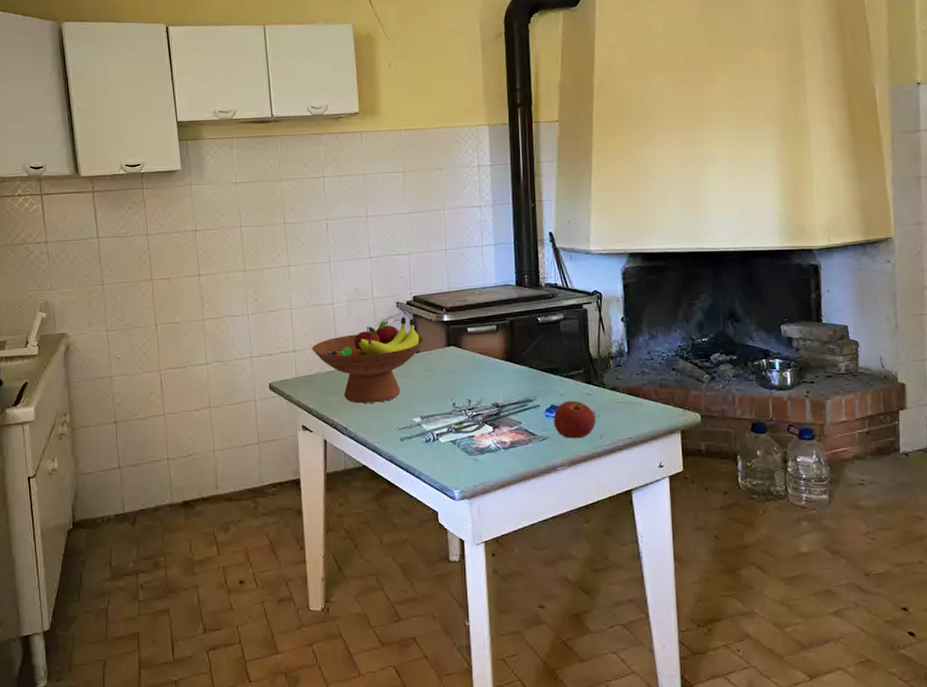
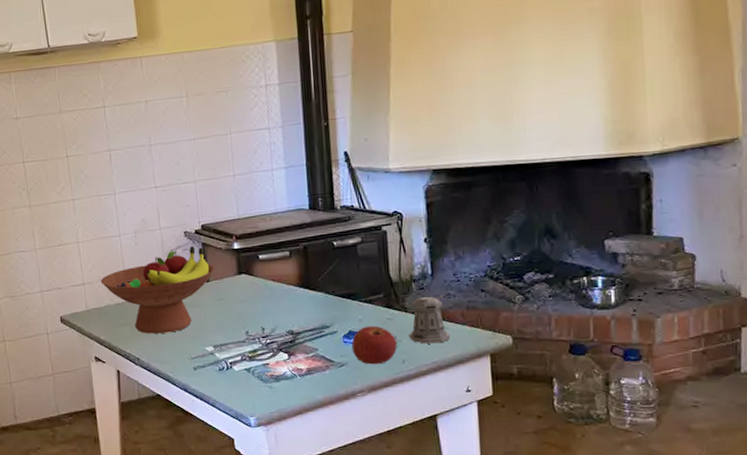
pepper shaker: none [606,372,644,420] -> present [409,295,450,344]

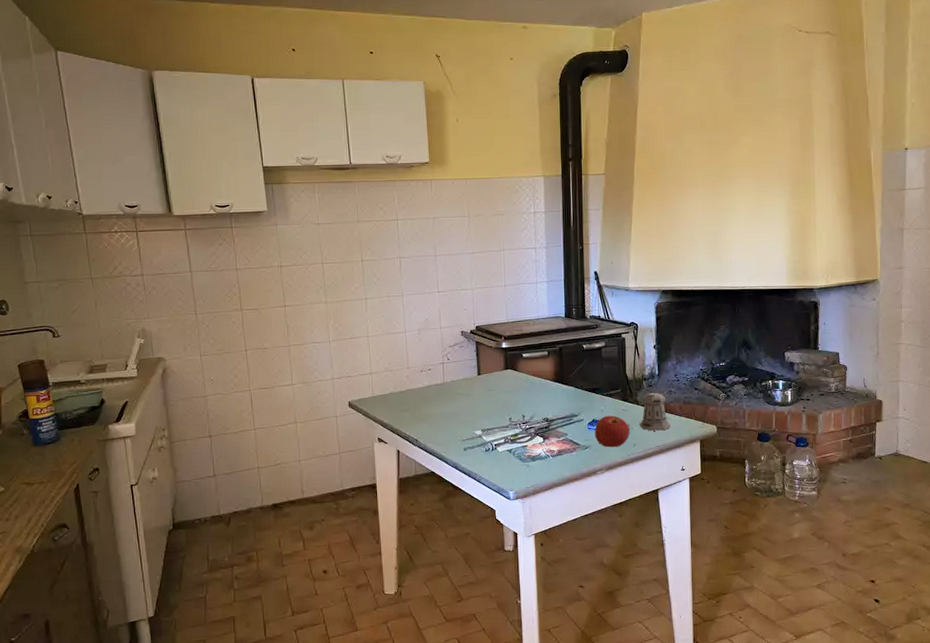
fruit bowl: present [100,245,215,334] -> none [386,343,486,419]

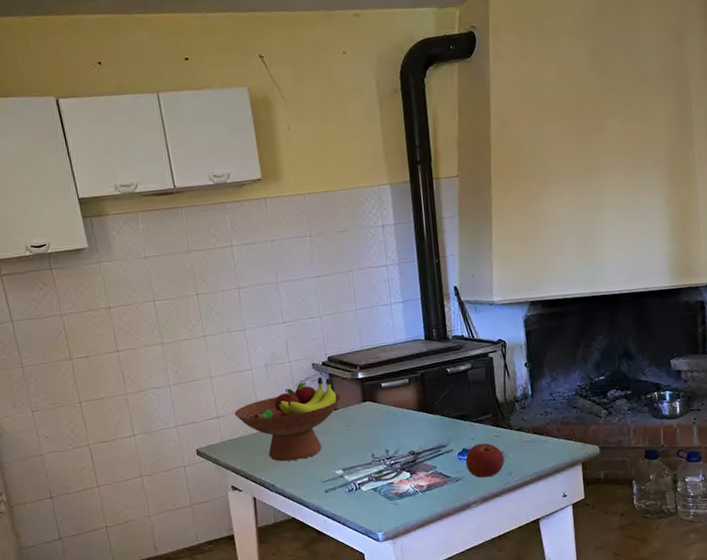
fruit bowl: none [386,343,486,419] -> present [234,376,342,462]
pepper shaker: present [639,392,670,431] -> none [514,413,548,457]

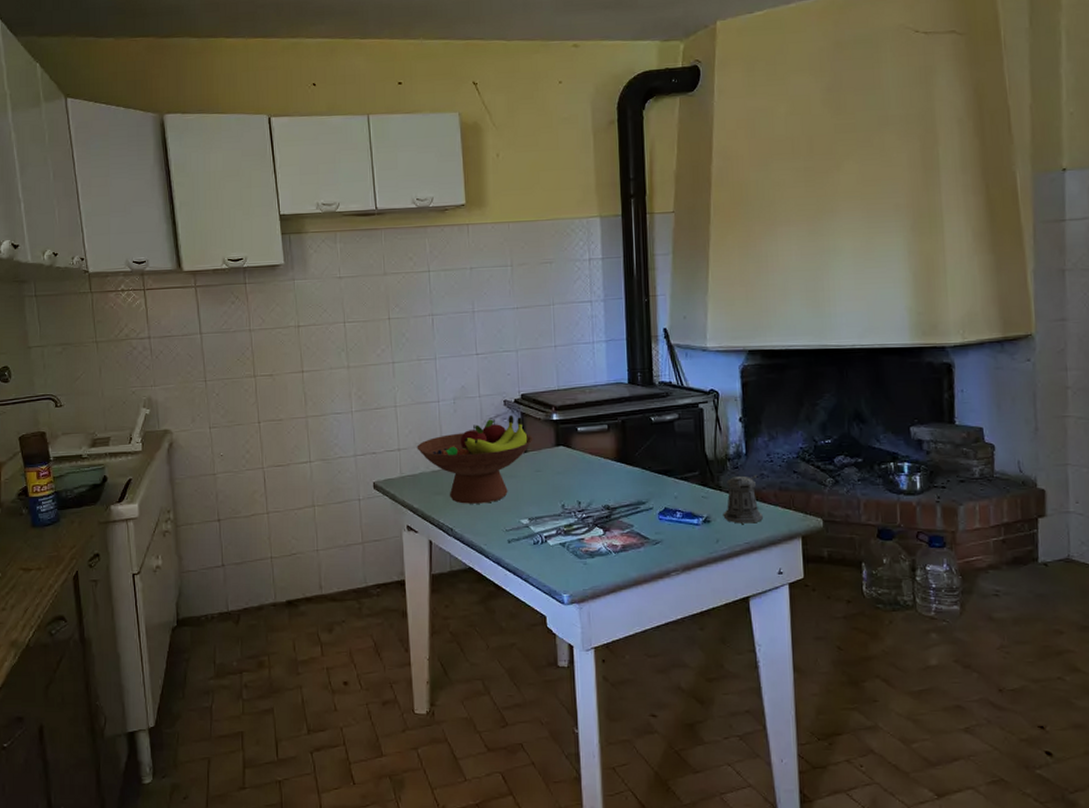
apple: present [465,443,505,478] -> none [666,503,711,543]
pepper shaker: none [514,413,548,457] -> present [723,475,763,524]

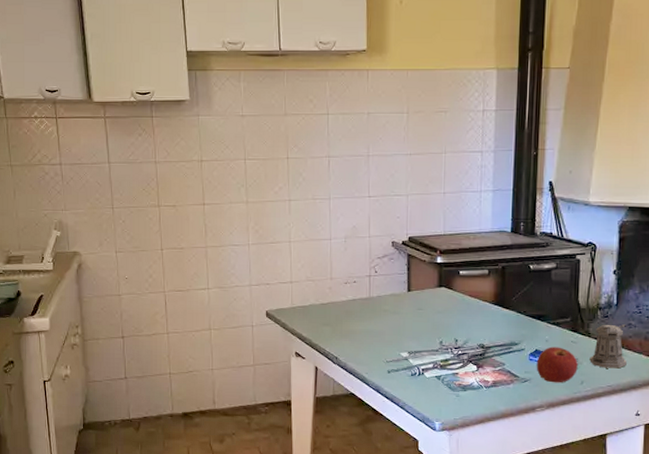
fruit bowl: present [417,414,533,504] -> none [308,255,417,336]
apple: none [666,503,711,543] -> present [536,346,578,383]

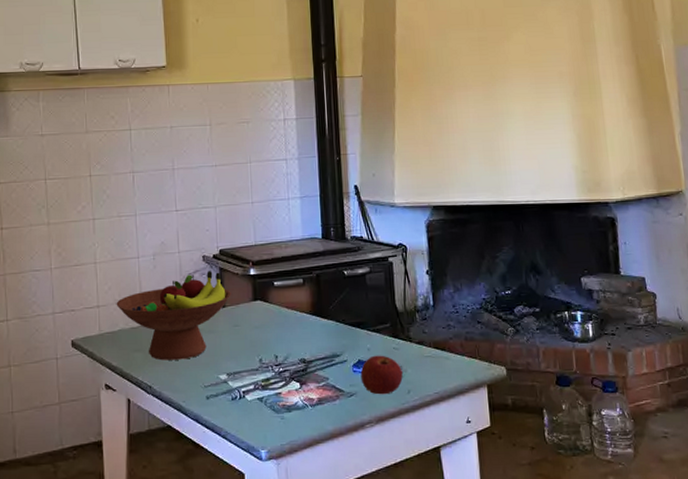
fruit bowl: none [308,255,417,336] -> present [116,270,231,361]
pepper shaker: present [589,324,627,369] -> none [413,326,451,374]

